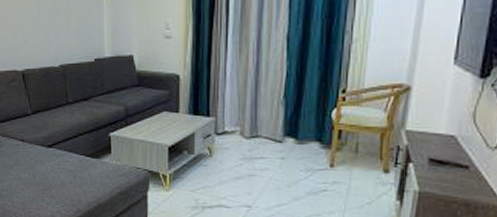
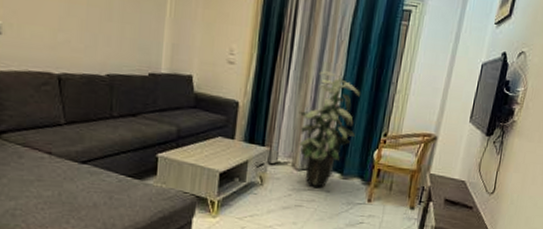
indoor plant: none [242,30,310,155] -> present [298,71,361,188]

